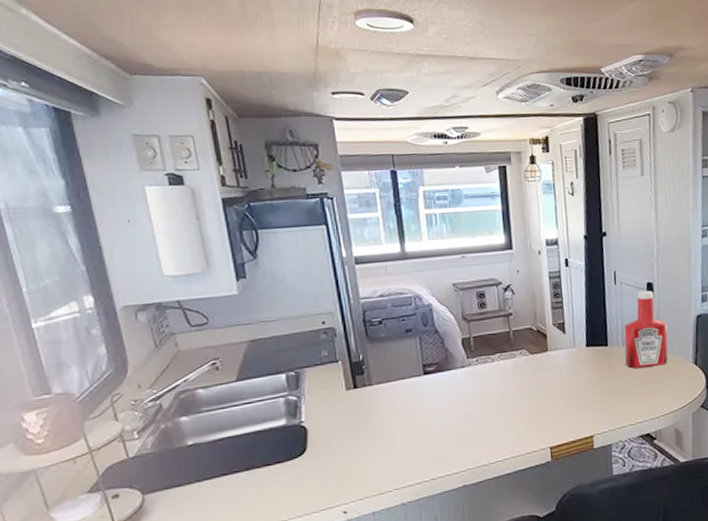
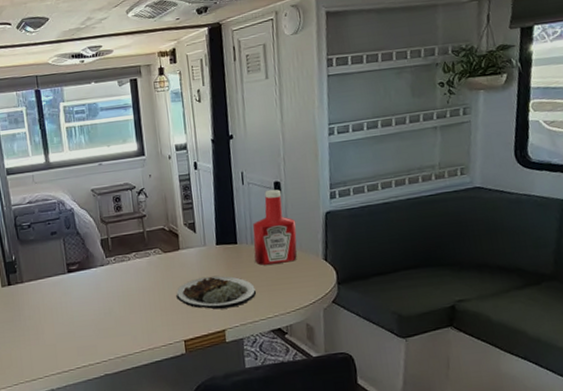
plate: none [543,379,627,415] -> present [176,276,257,310]

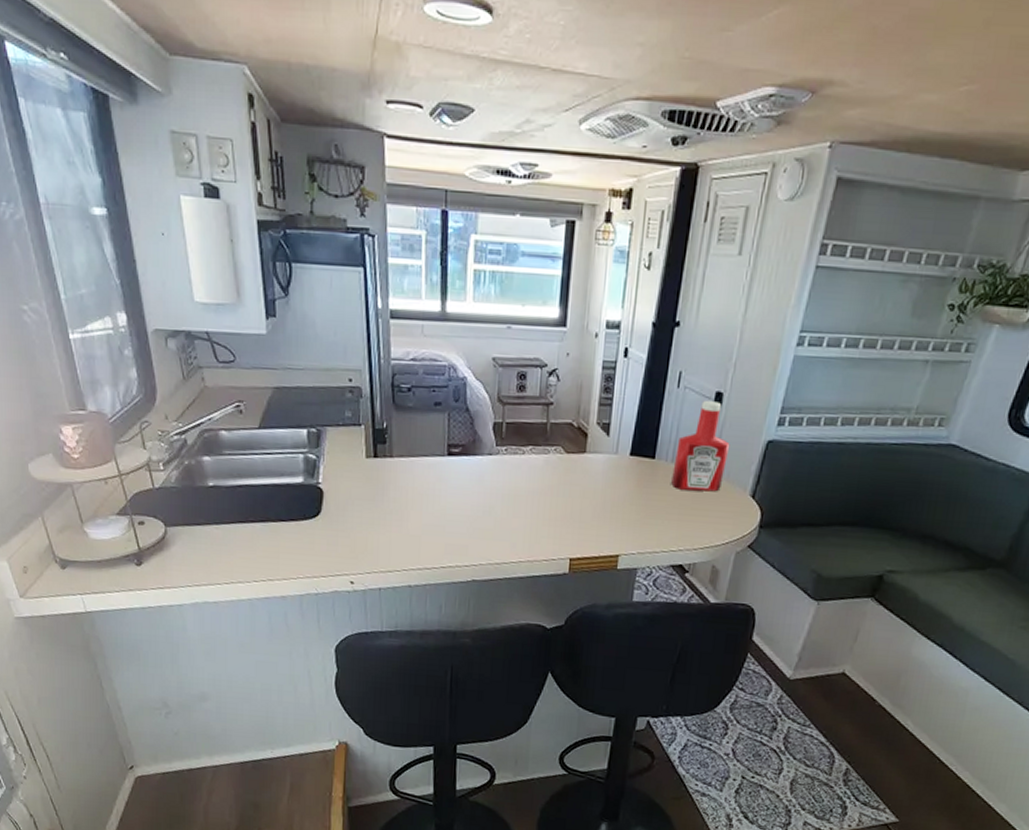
plate: present [176,276,257,310] -> none [570,491,665,532]

